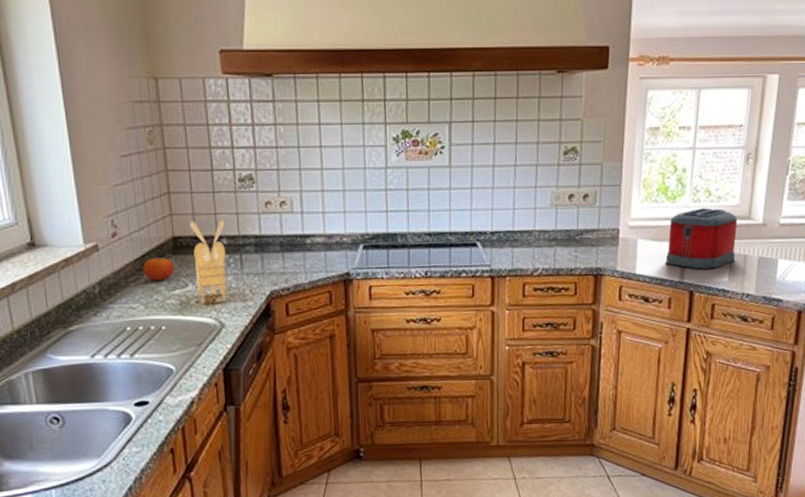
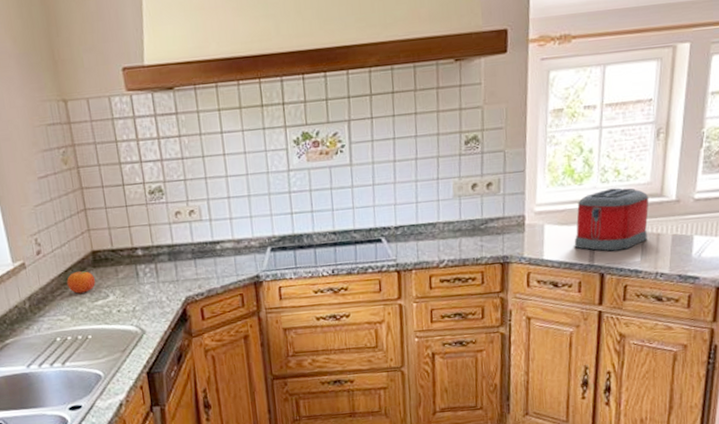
utensil holder: present [189,218,226,304] -> none [105,230,145,313]

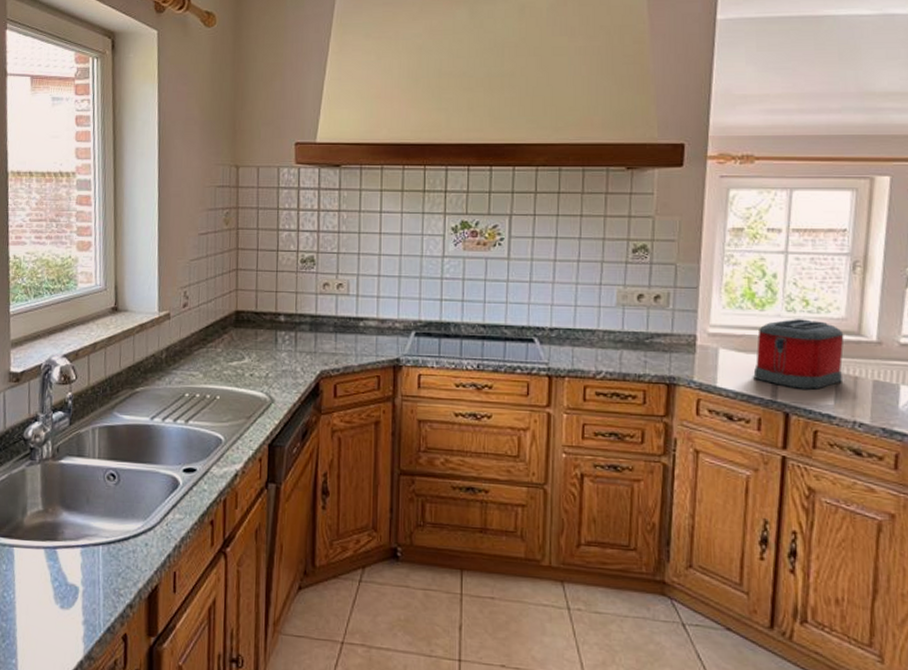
fruit: present [66,271,95,294] -> none [206,329,234,352]

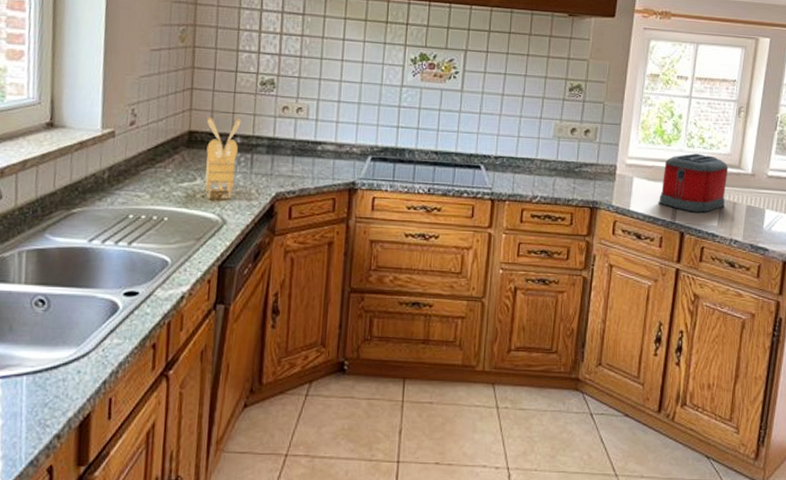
utensil holder: none [251,296,284,378] -> present [205,116,241,199]

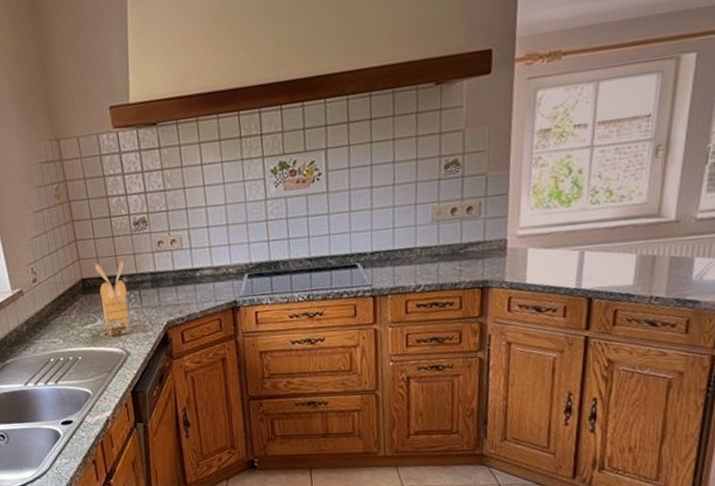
toaster: present [659,153,728,213] -> none [559,208,645,275]

